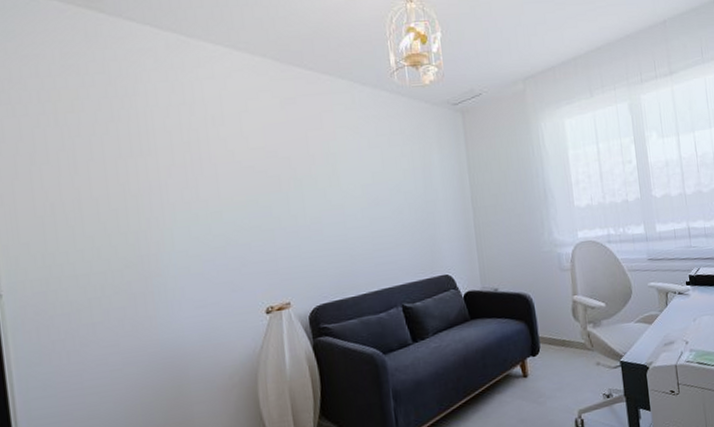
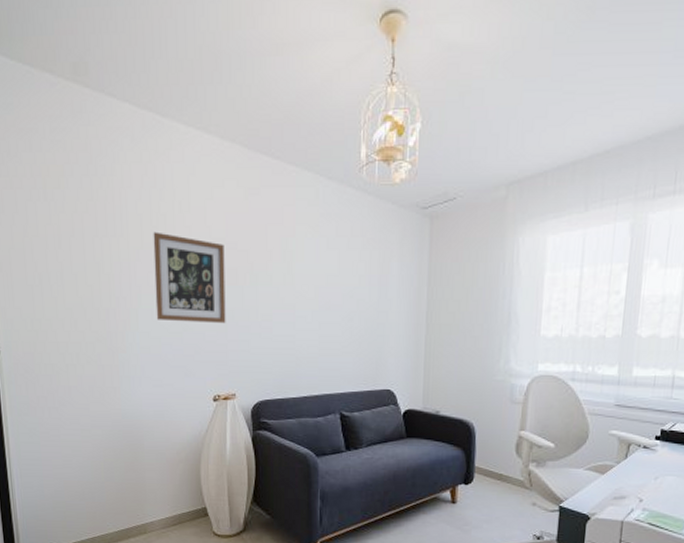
wall art: none [185,147,273,237] -> present [153,232,226,324]

